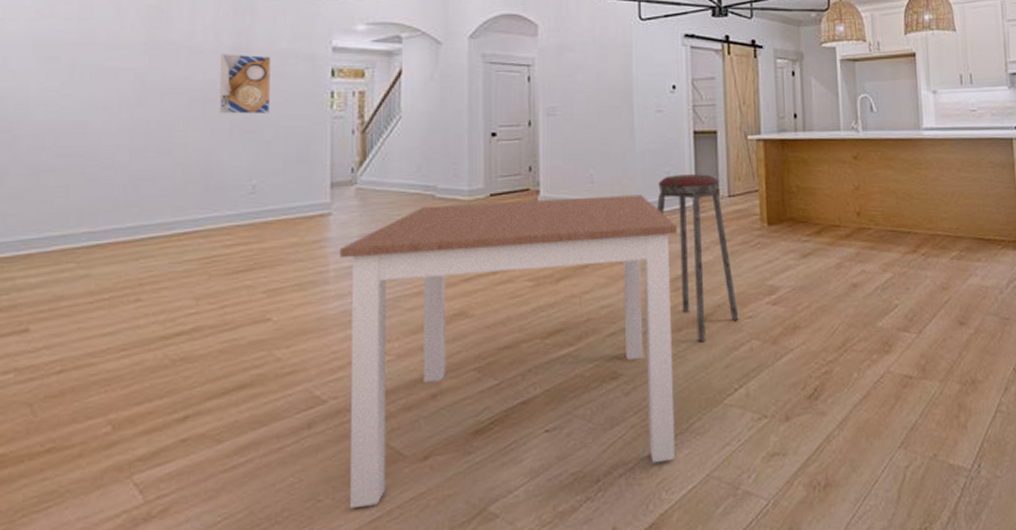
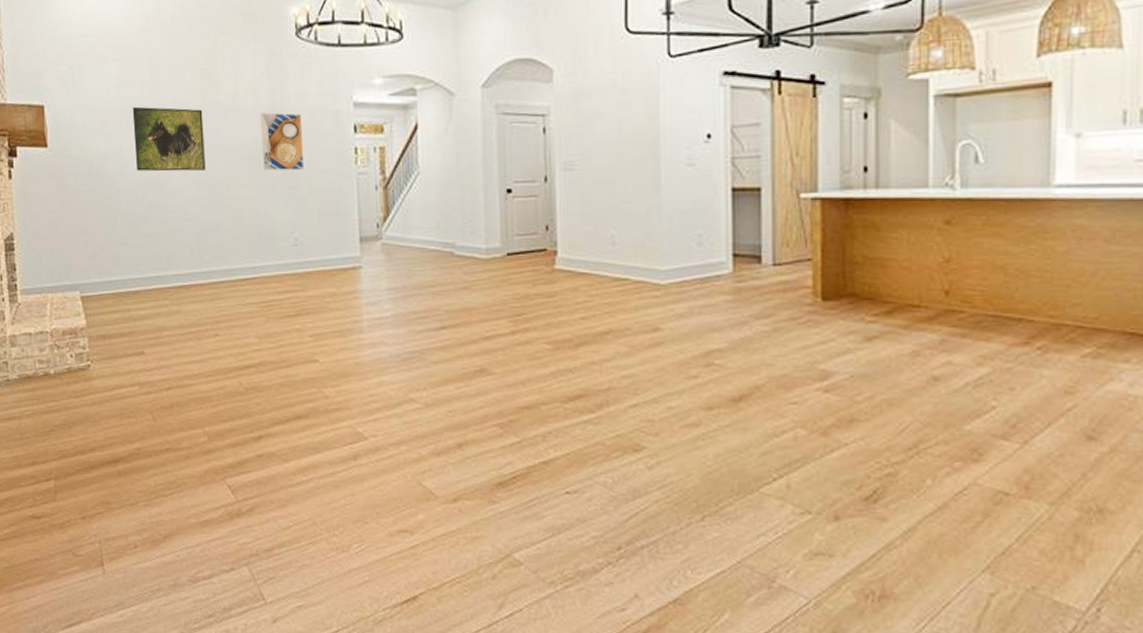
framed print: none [47,41,147,114] -> present [132,106,206,172]
dining table: present [340,194,678,508] -> none [371,259,711,542]
music stool: present [646,174,739,342] -> none [672,238,781,425]

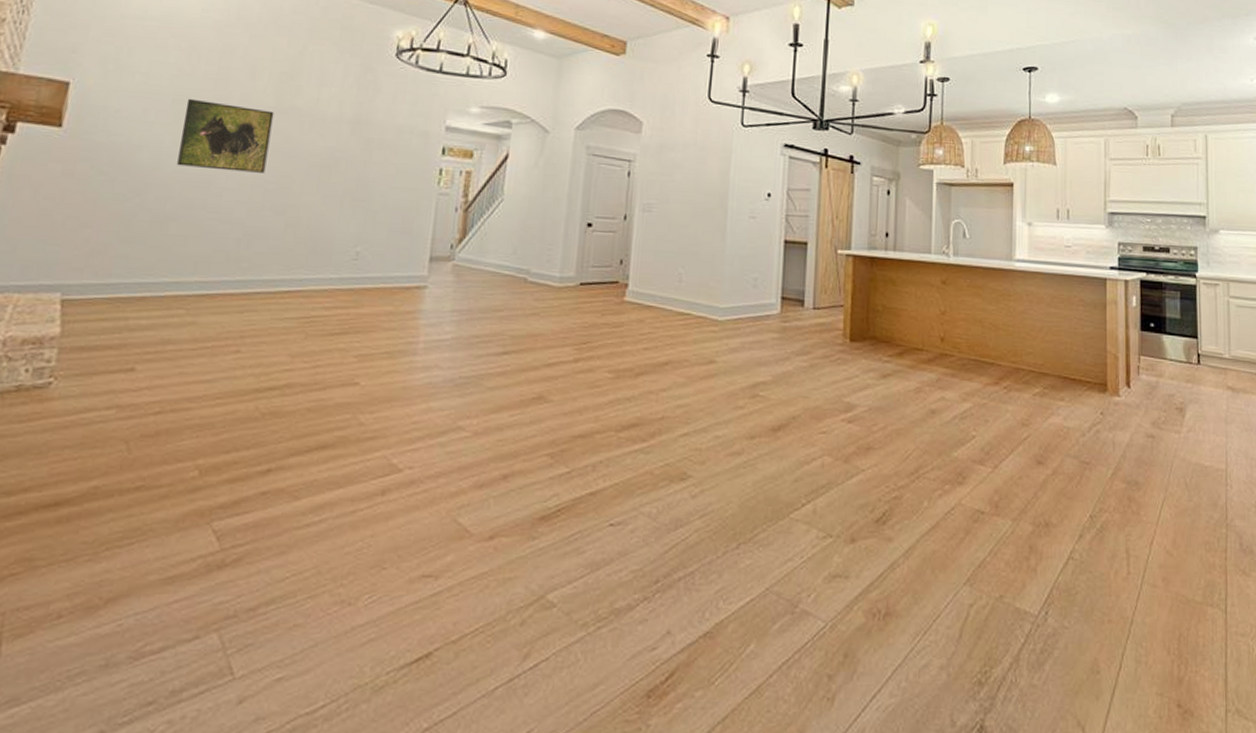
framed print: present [259,112,304,171] -> none [334,123,387,185]

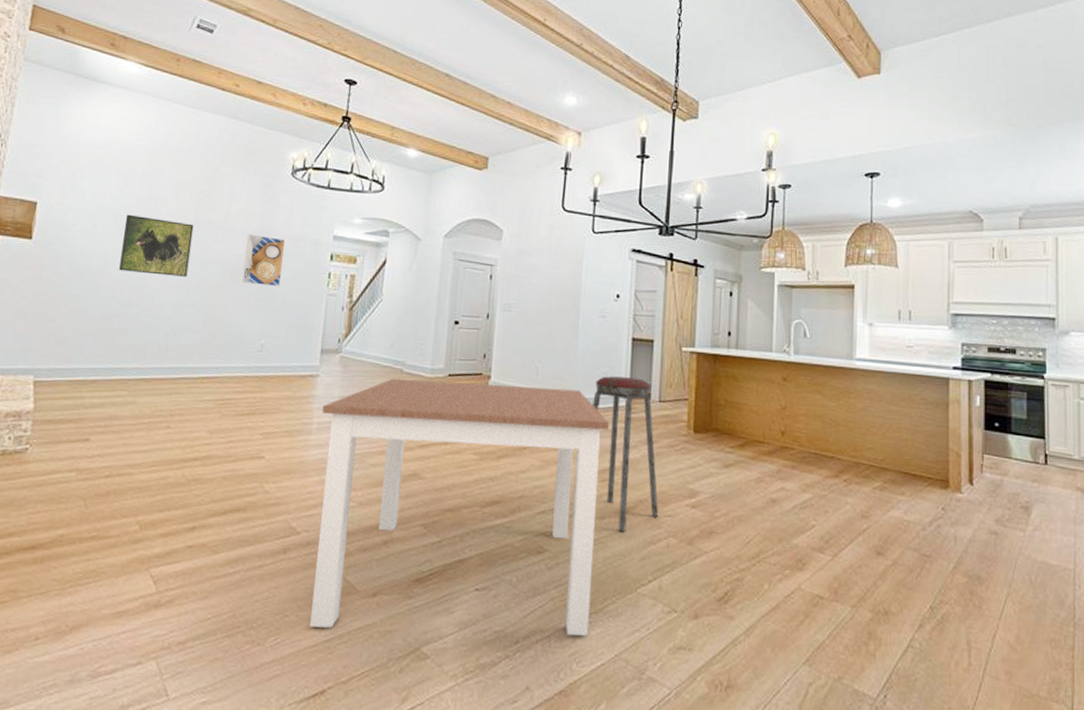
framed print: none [334,123,387,185] -> present [242,234,285,287]
dining table: none [413,288,760,579] -> present [310,378,610,637]
music stool: none [719,282,813,453] -> present [572,376,659,532]

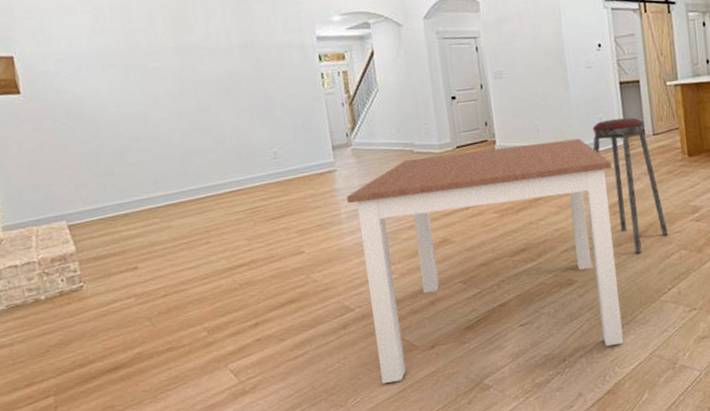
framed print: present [119,214,194,277] -> none [106,50,185,109]
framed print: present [242,234,285,287] -> none [232,49,277,99]

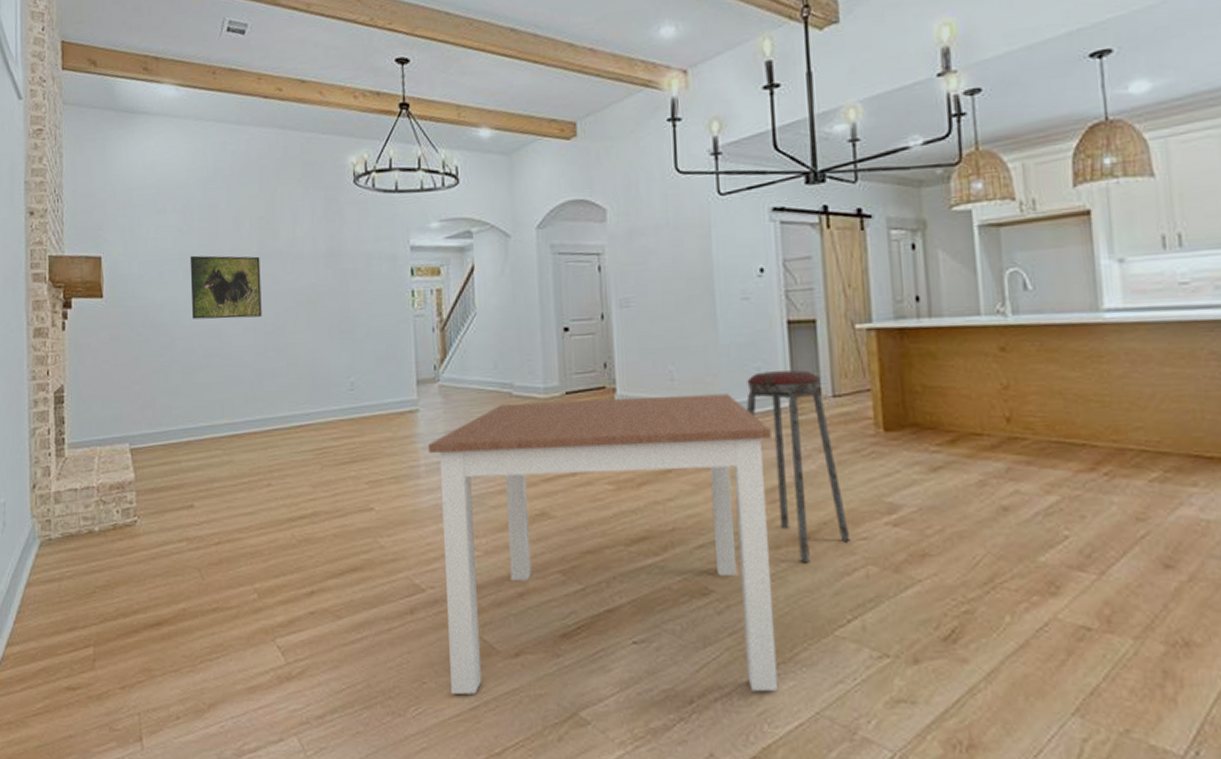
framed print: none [106,50,185,109] -> present [190,255,262,320]

